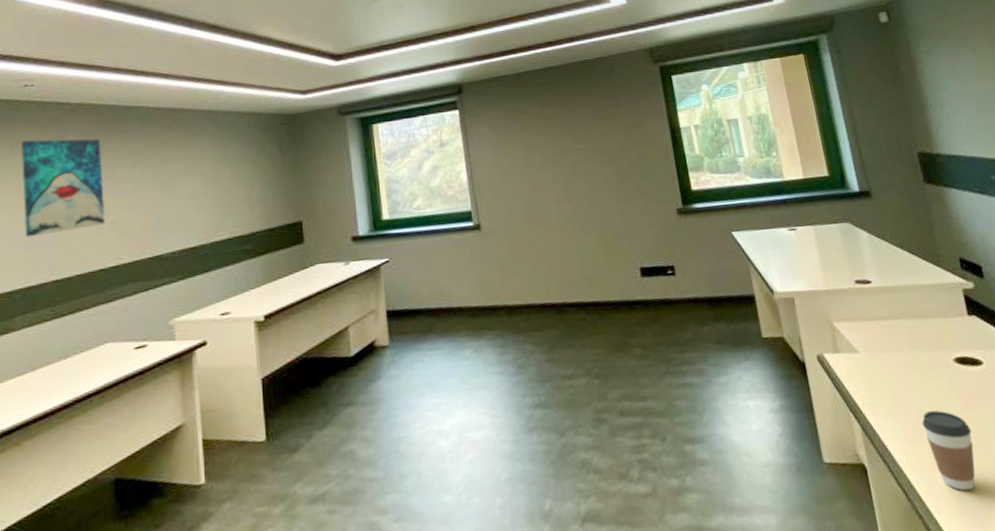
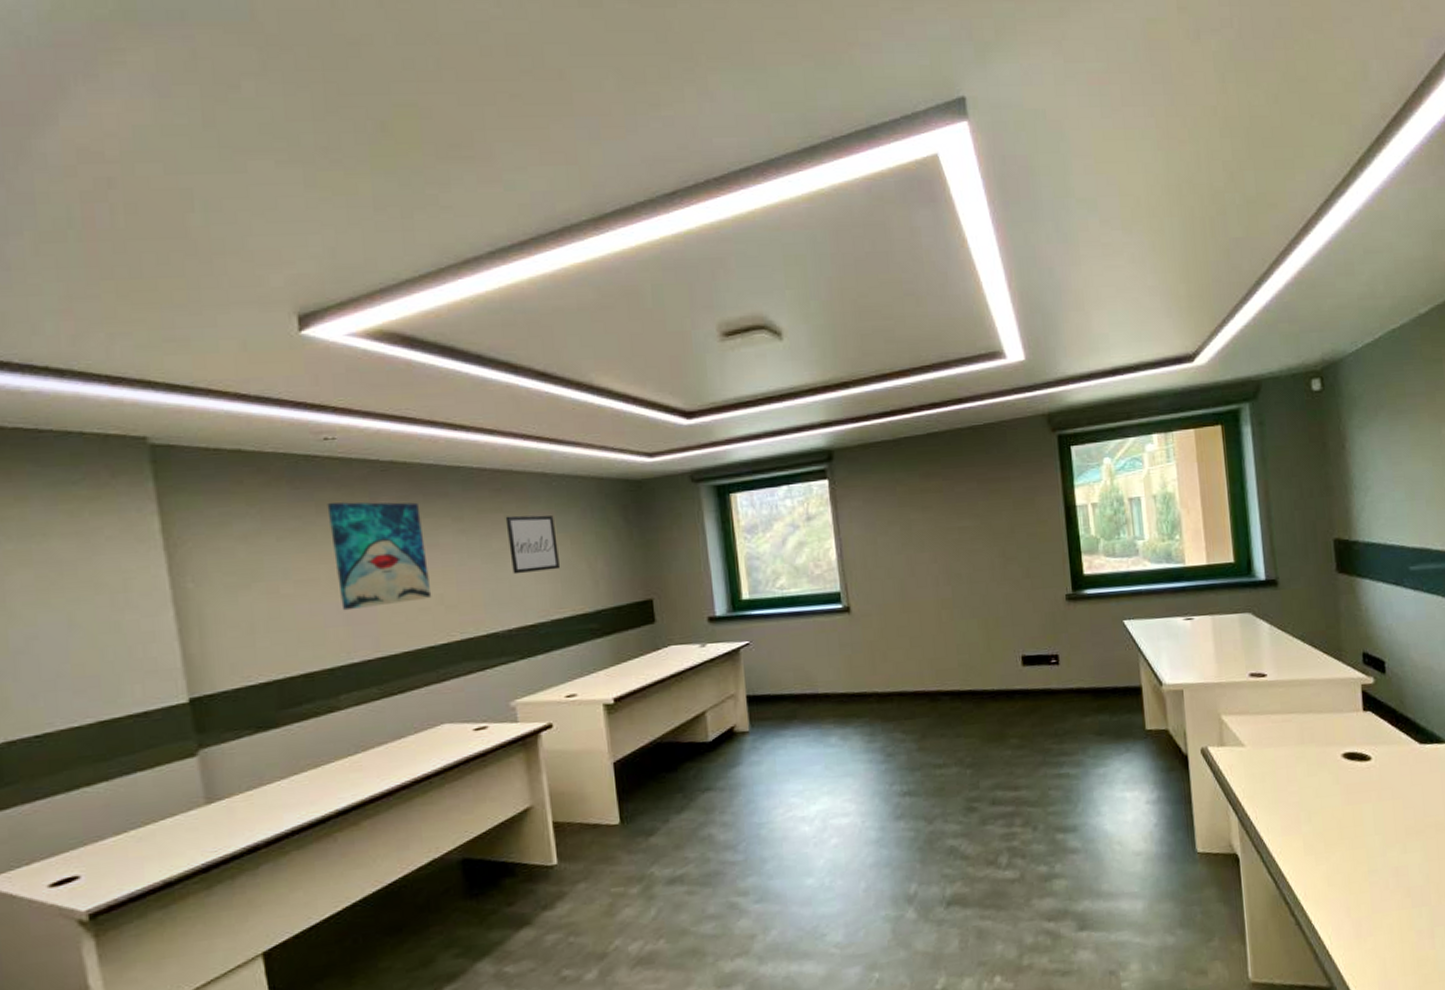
wall art: none [175,147,221,201] -> present [505,515,561,575]
coffee cup: present [922,410,976,491] -> none [1301,803,1350,880]

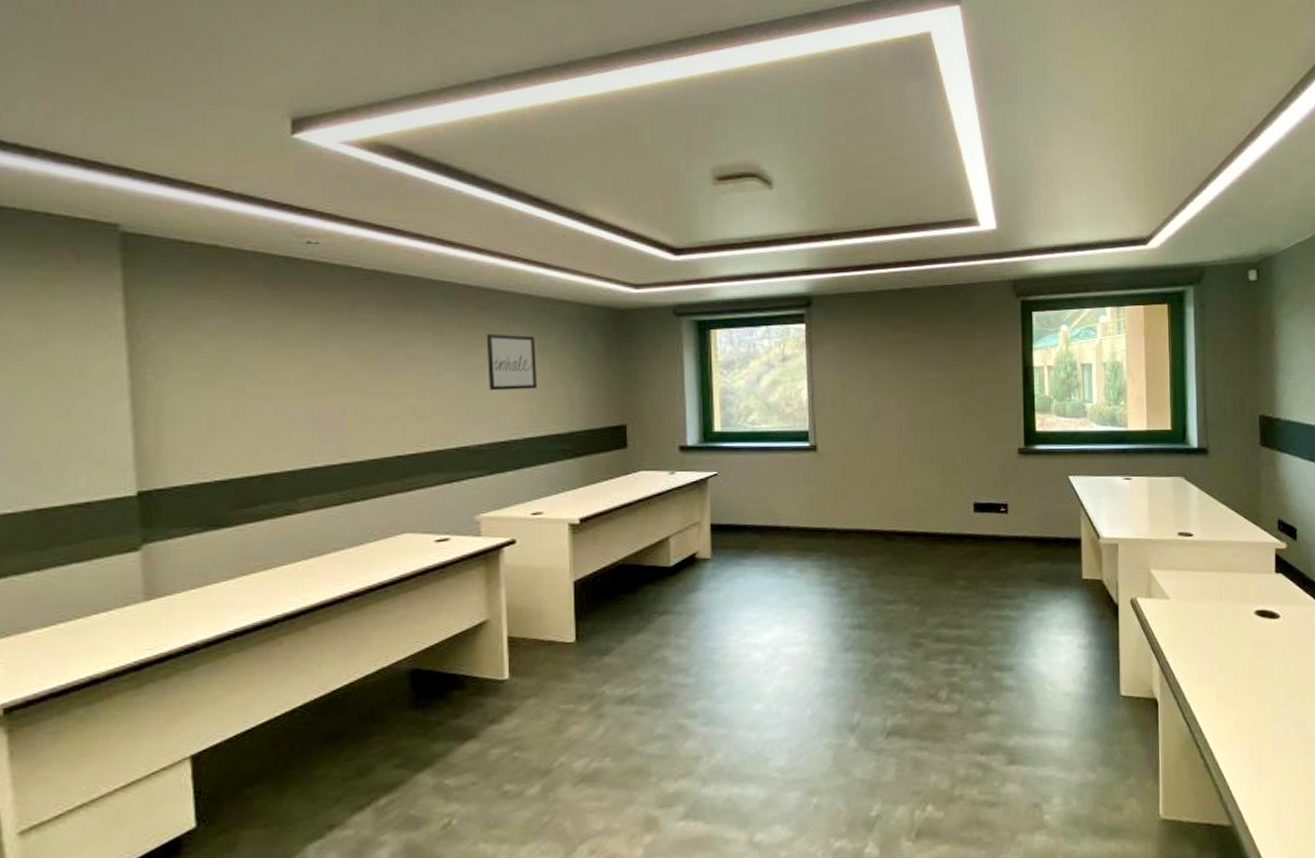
wall art: present [327,502,432,611] -> none [303,305,404,414]

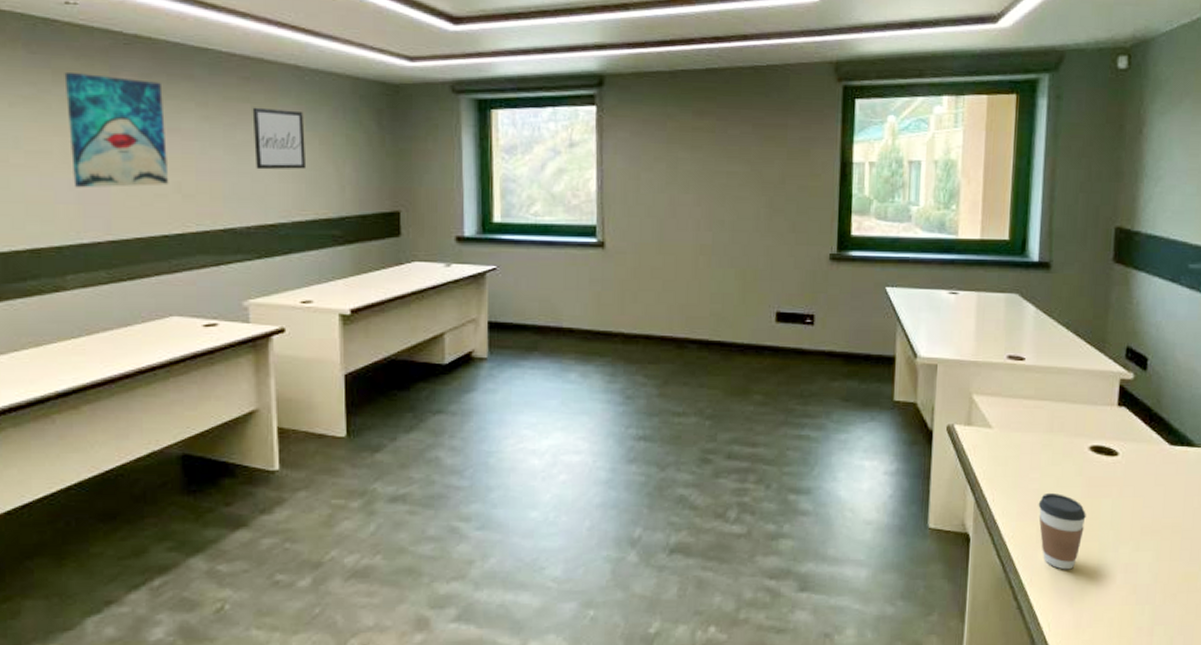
wall art: none [303,305,404,414] -> present [64,71,169,188]
coffee cup: none [1215,655,1257,727] -> present [1038,492,1086,570]

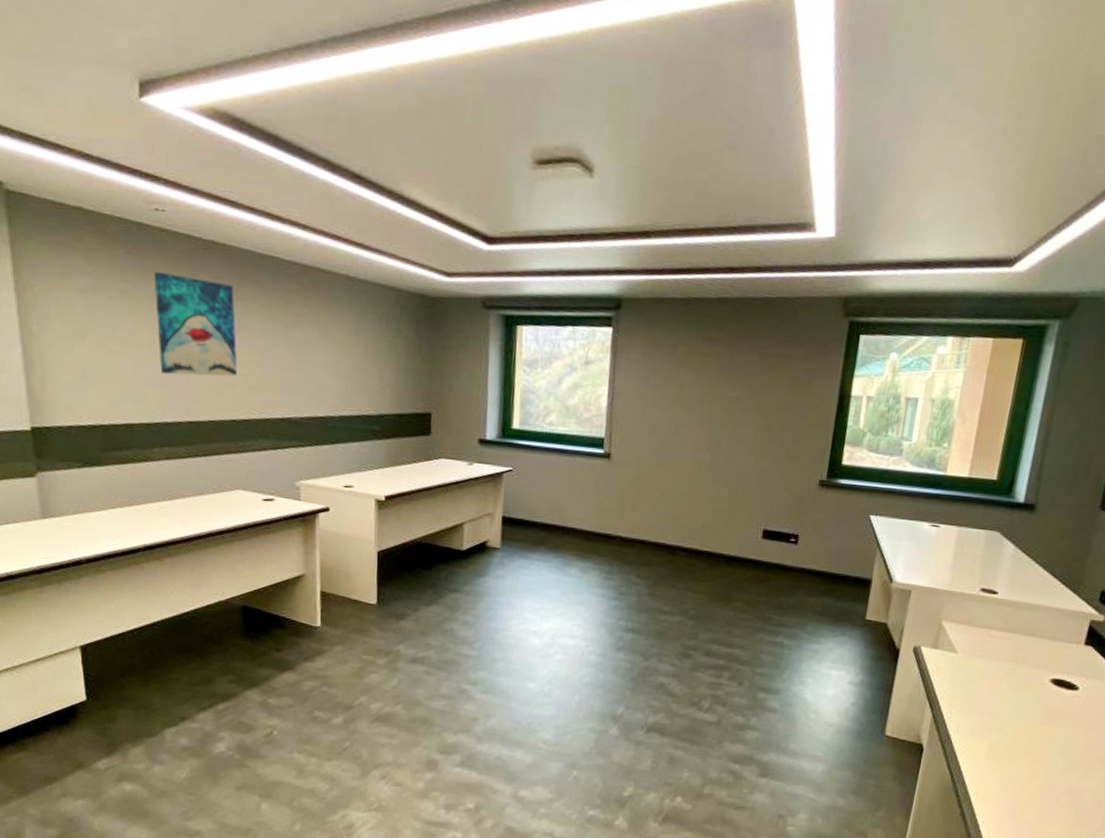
wall art: present [252,107,307,170] -> none [308,311,353,370]
coffee cup: present [1038,492,1086,570] -> none [991,716,1039,787]

